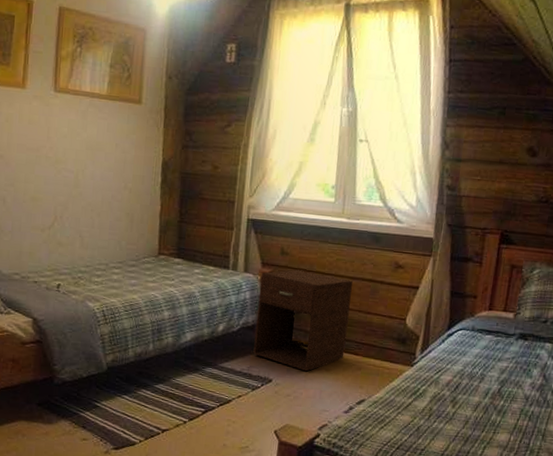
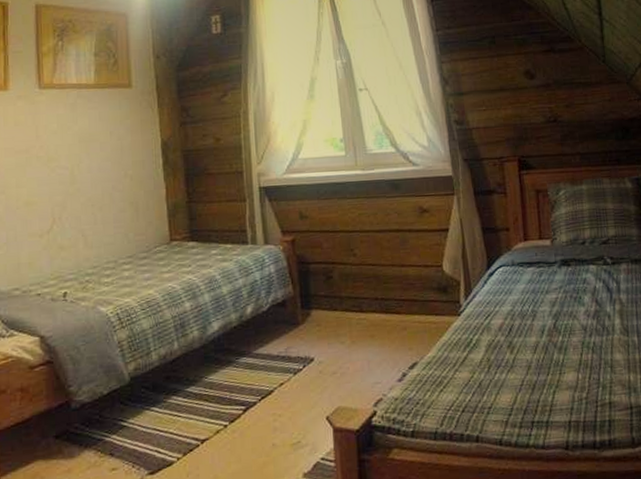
nightstand: present [253,269,353,372] -> none [283,231,386,343]

